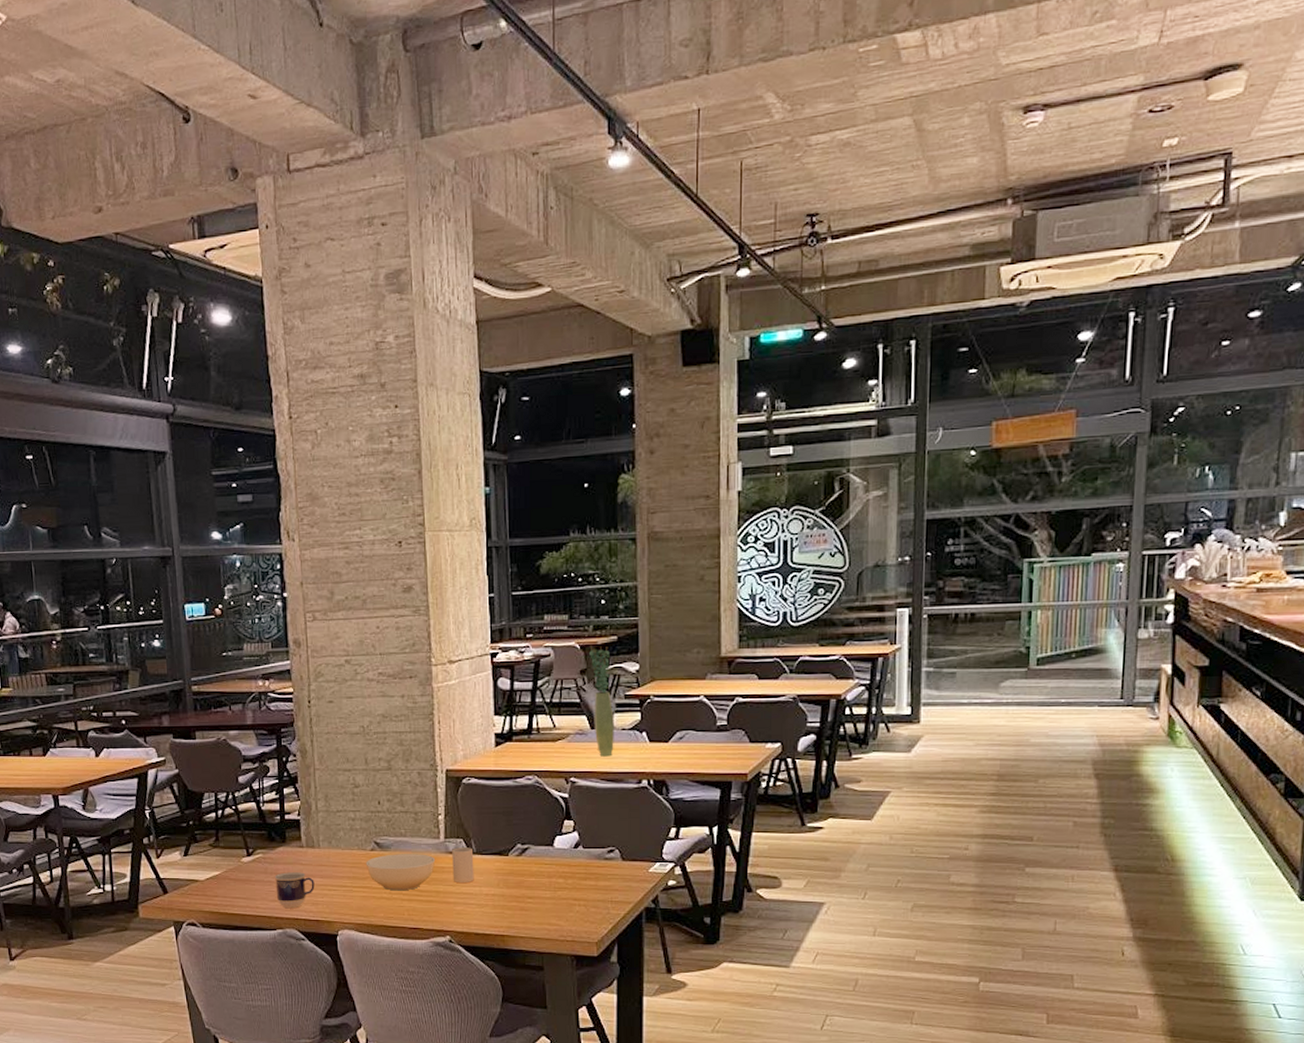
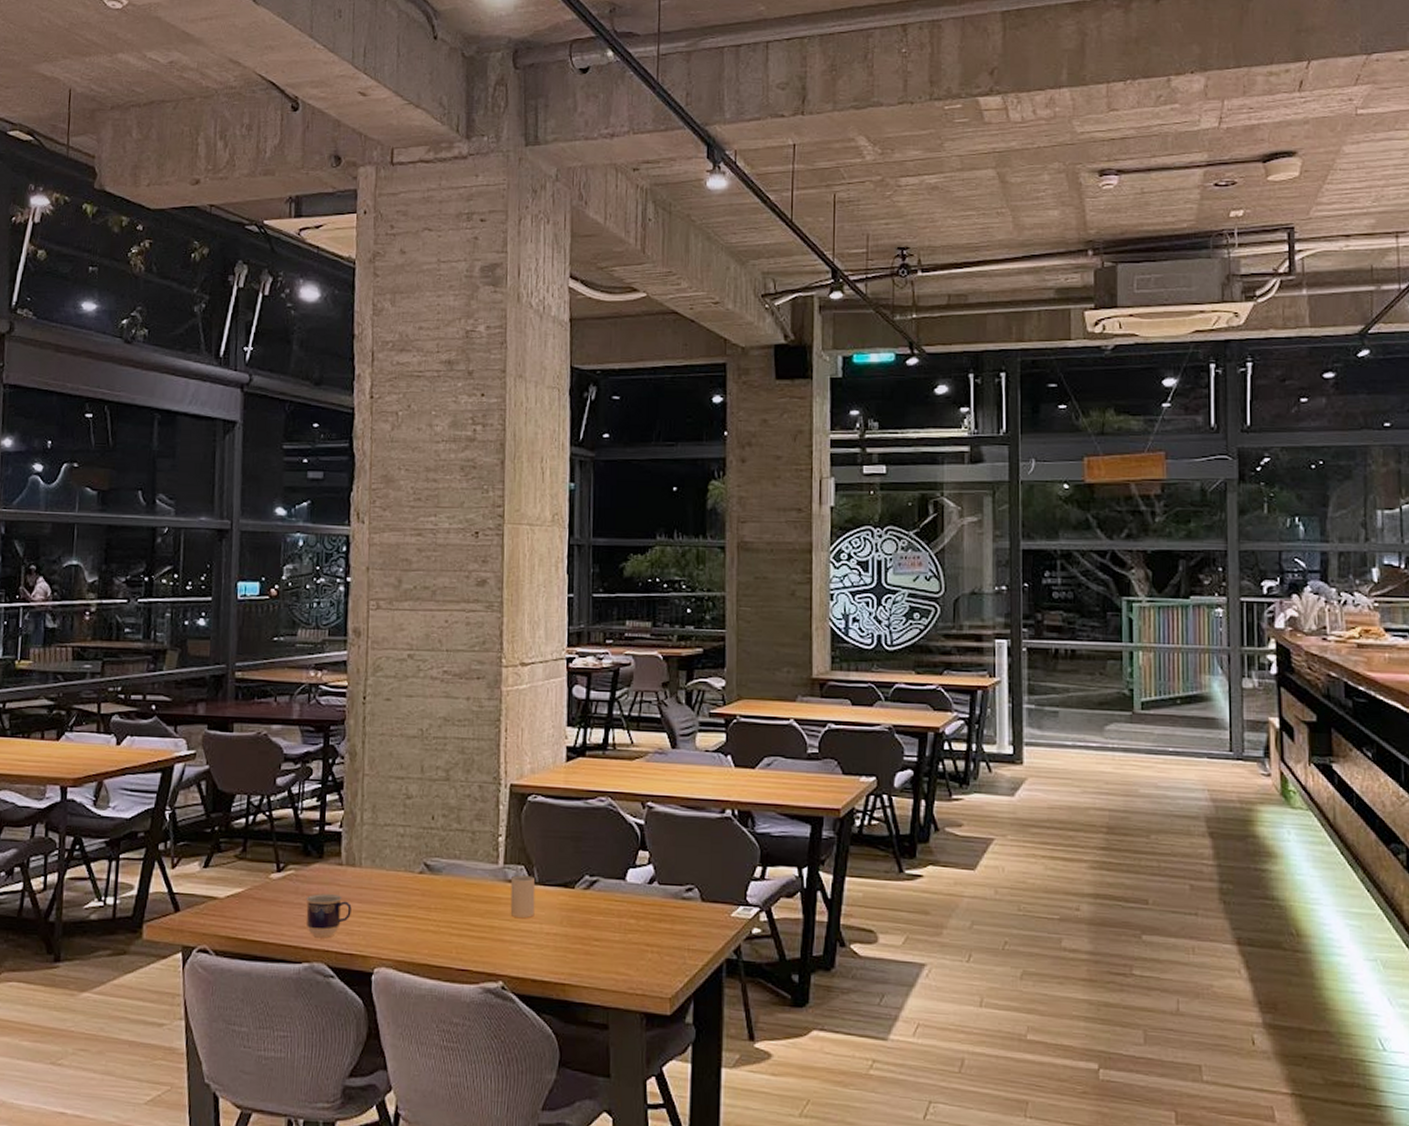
bowl: present [365,854,436,891] -> none [412,878,492,924]
vase: present [588,646,614,757] -> none [671,657,697,781]

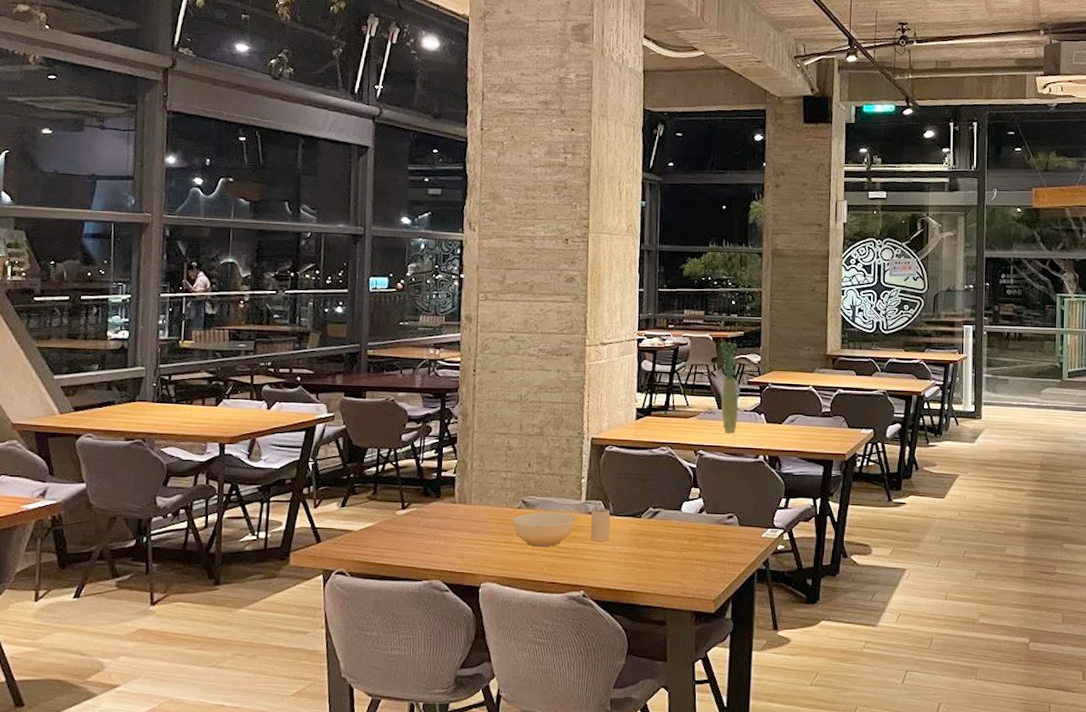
cup: present [305,894,352,939] -> none [425,526,463,561]
bowl: none [412,878,492,924] -> present [512,512,576,547]
vase: none [671,657,697,781] -> present [719,338,738,434]

